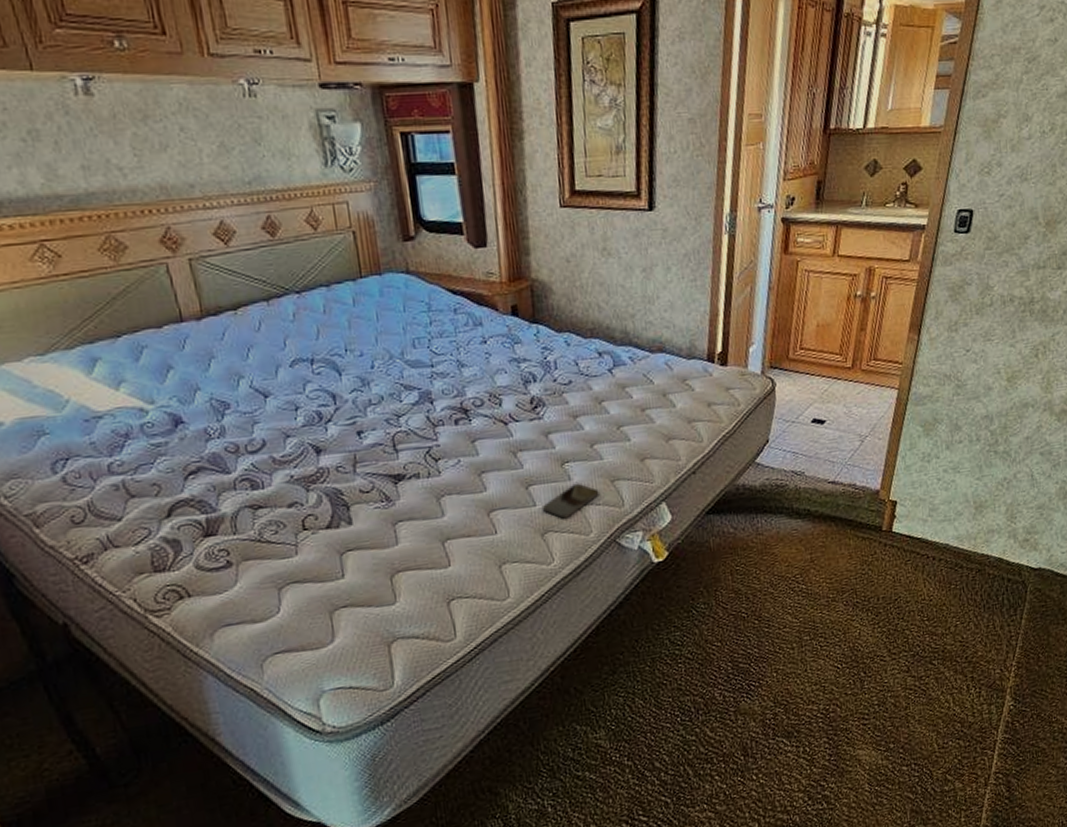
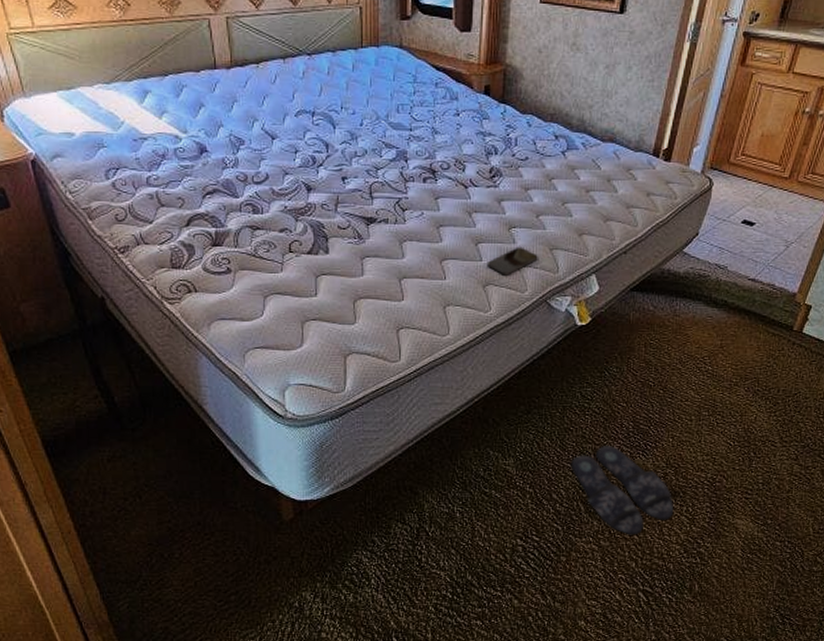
slippers: none [670,693,790,793] -> present [571,446,673,535]

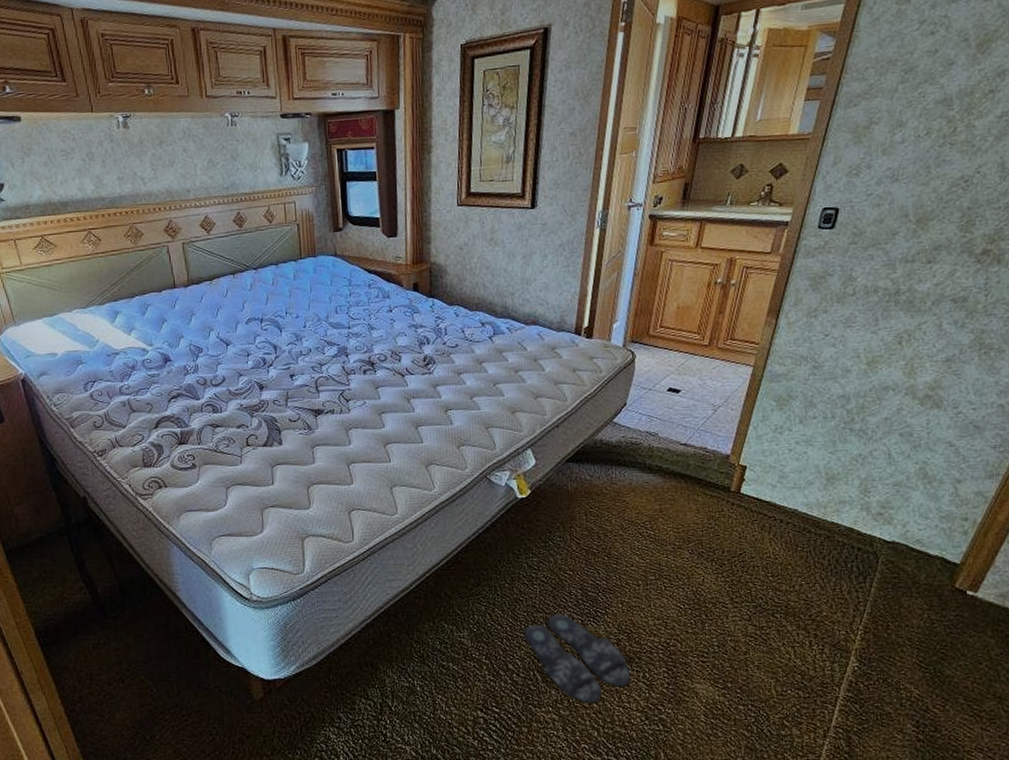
smartphone: present [486,247,538,275] -> none [427,427,475,455]

